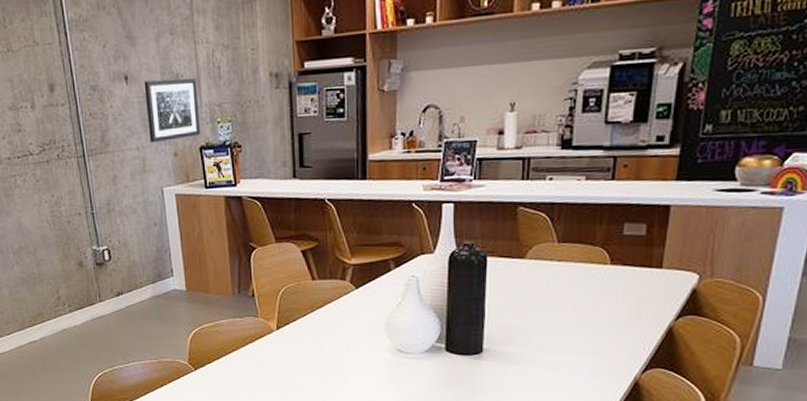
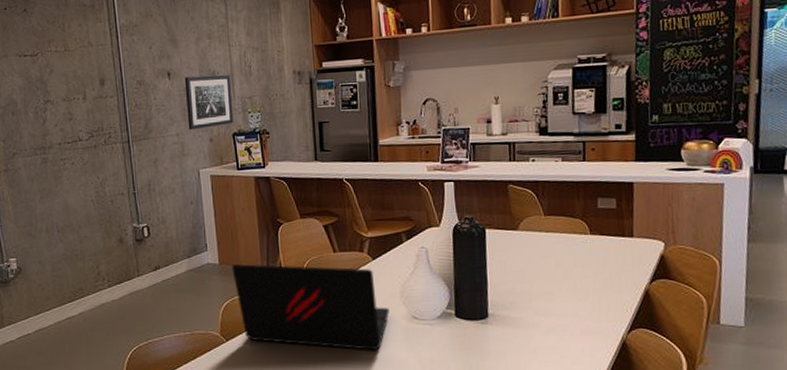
laptop: none [200,291,372,383] -> present [232,264,390,350]

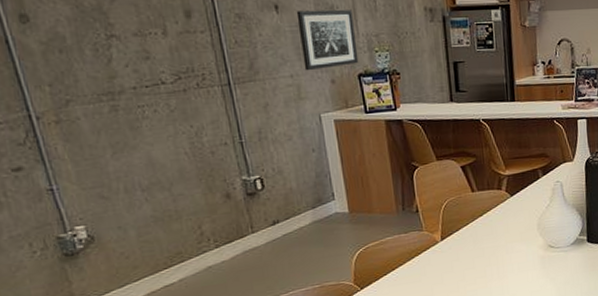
laptop: present [232,264,390,350] -> none [363,205,527,286]

